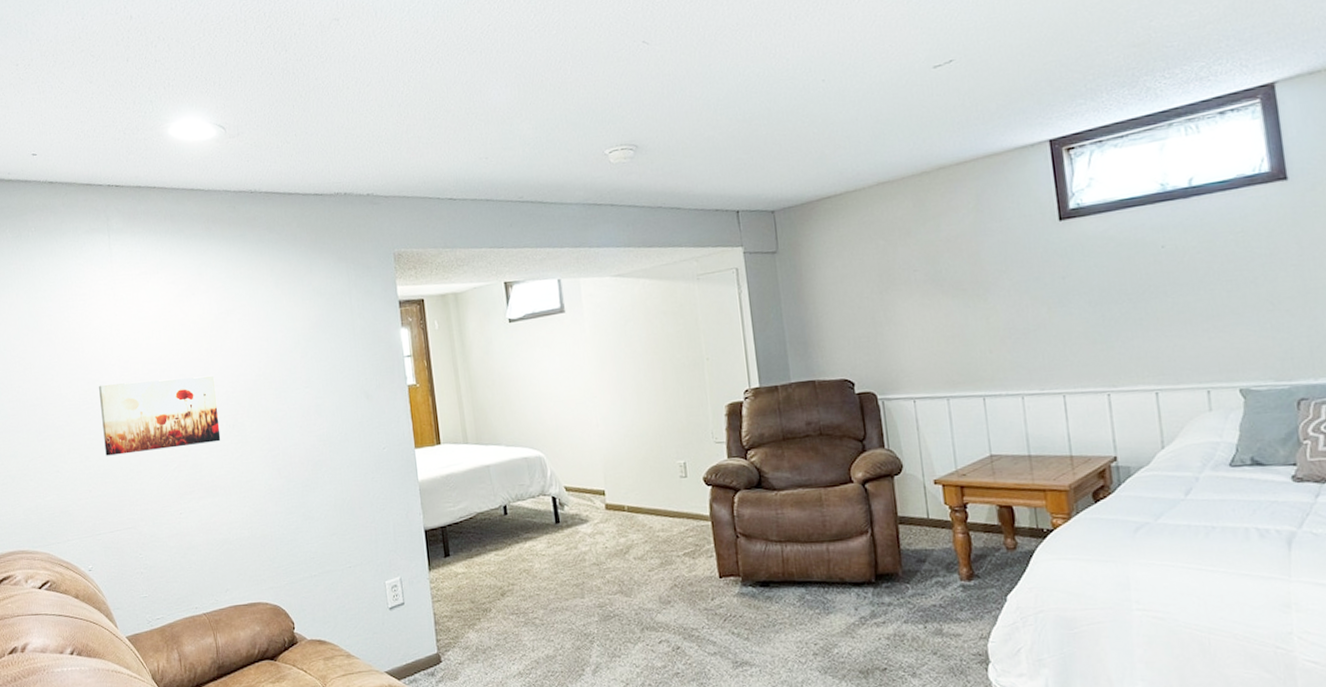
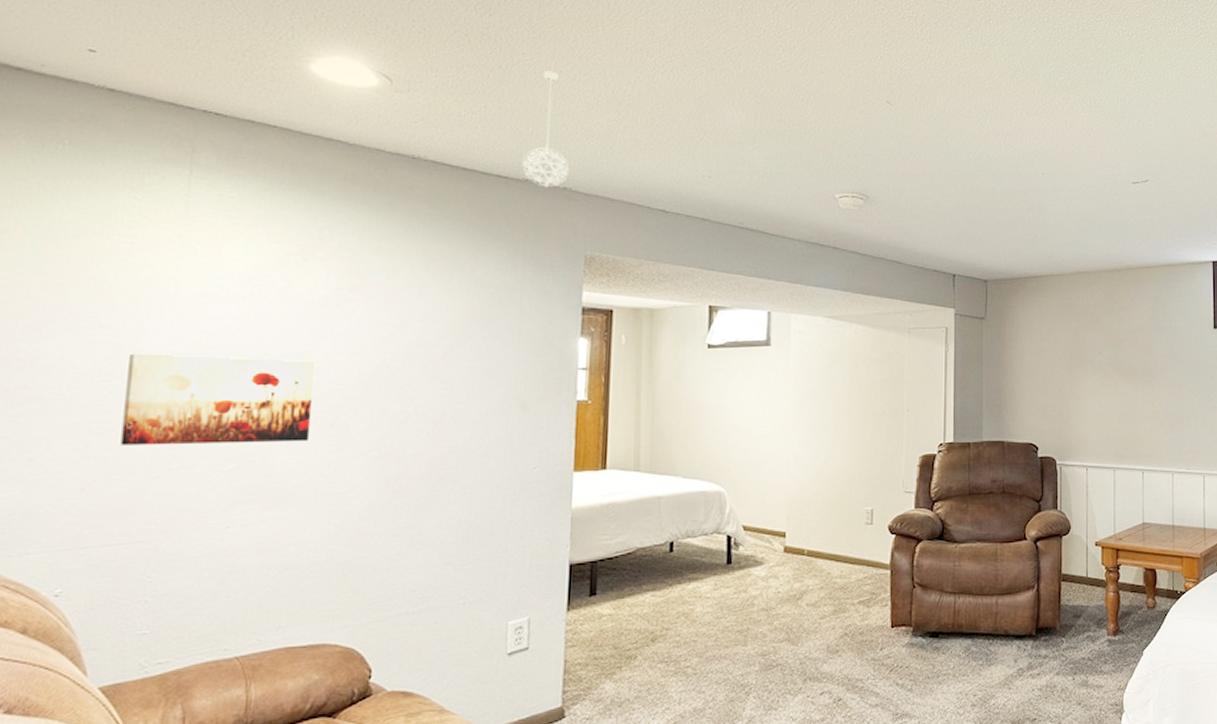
pendant light: none [331,89,369,197] -> present [522,70,570,188]

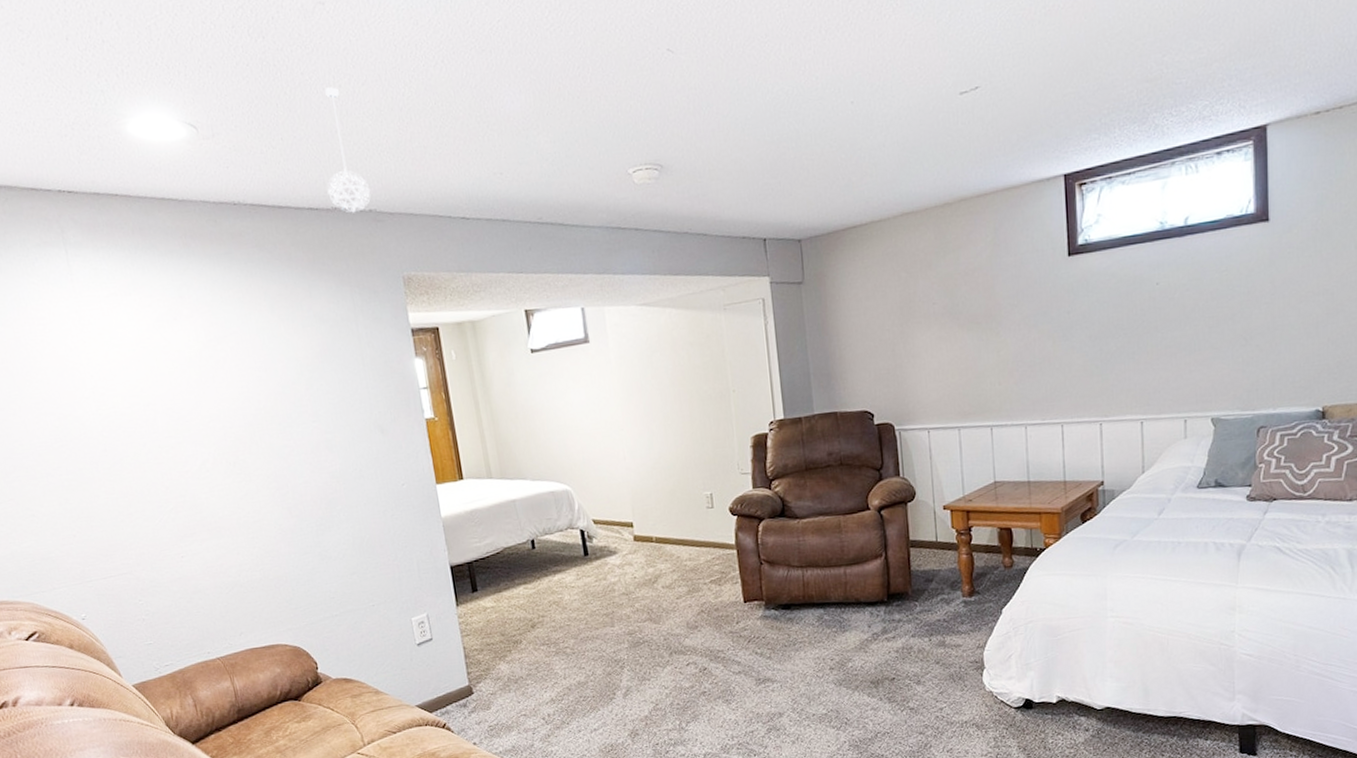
wall art: present [120,353,314,445] -> none [72,409,221,498]

